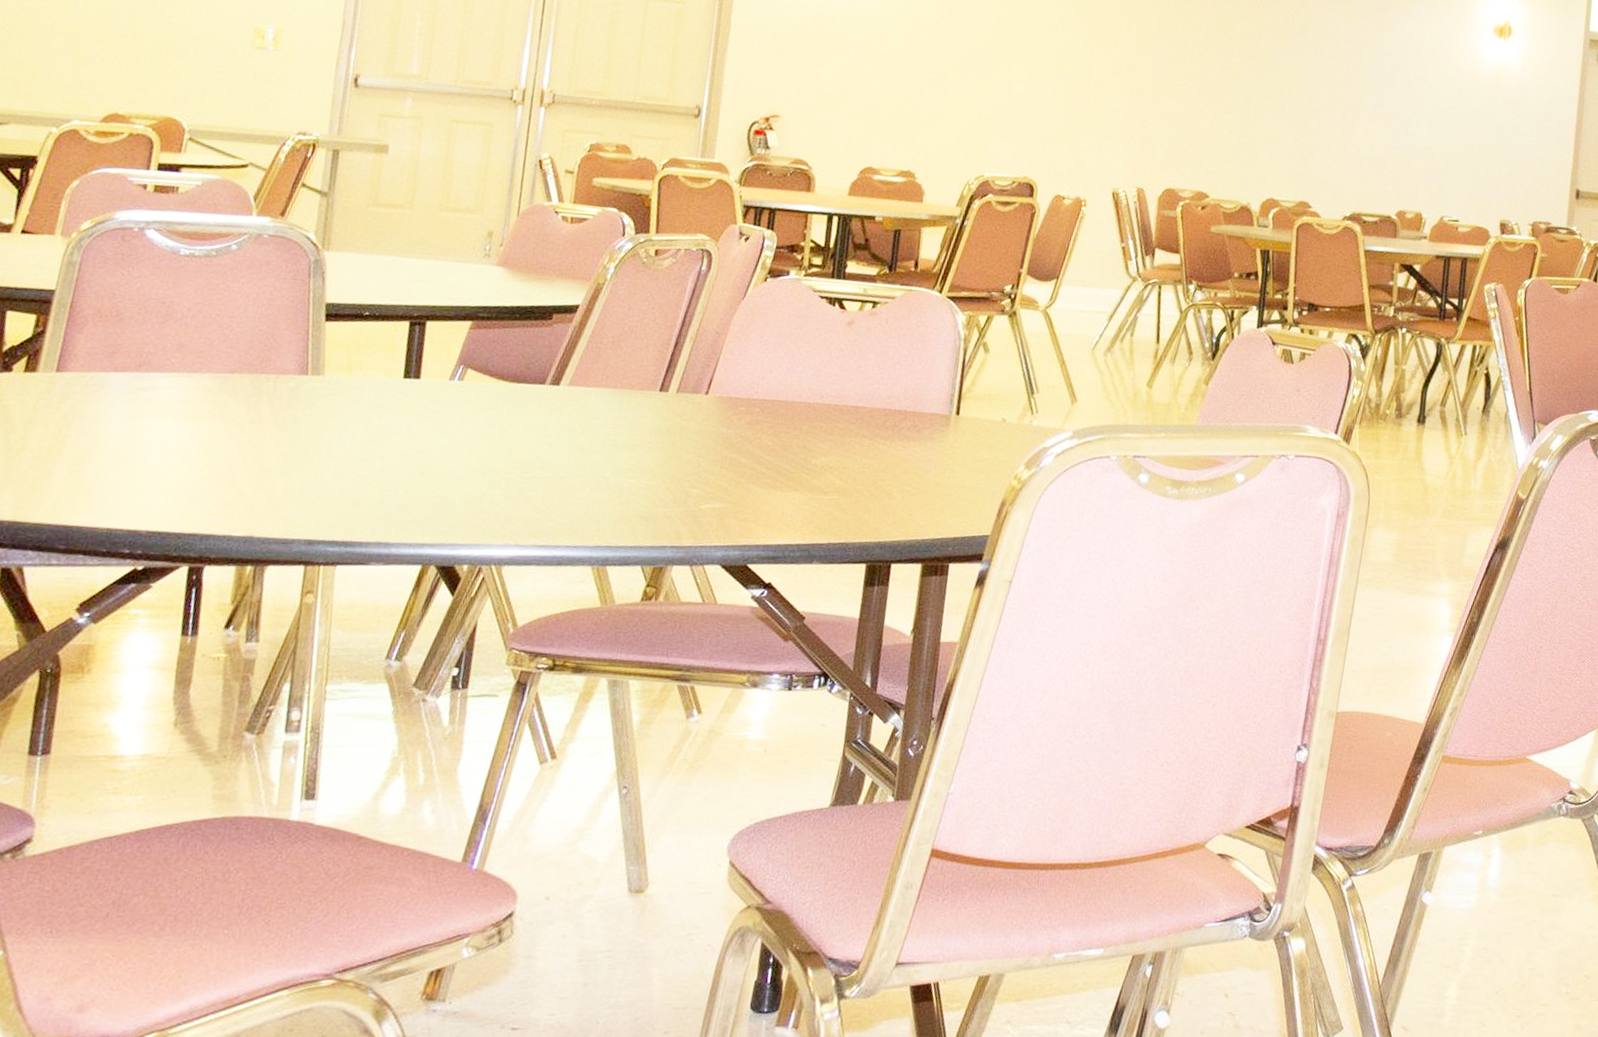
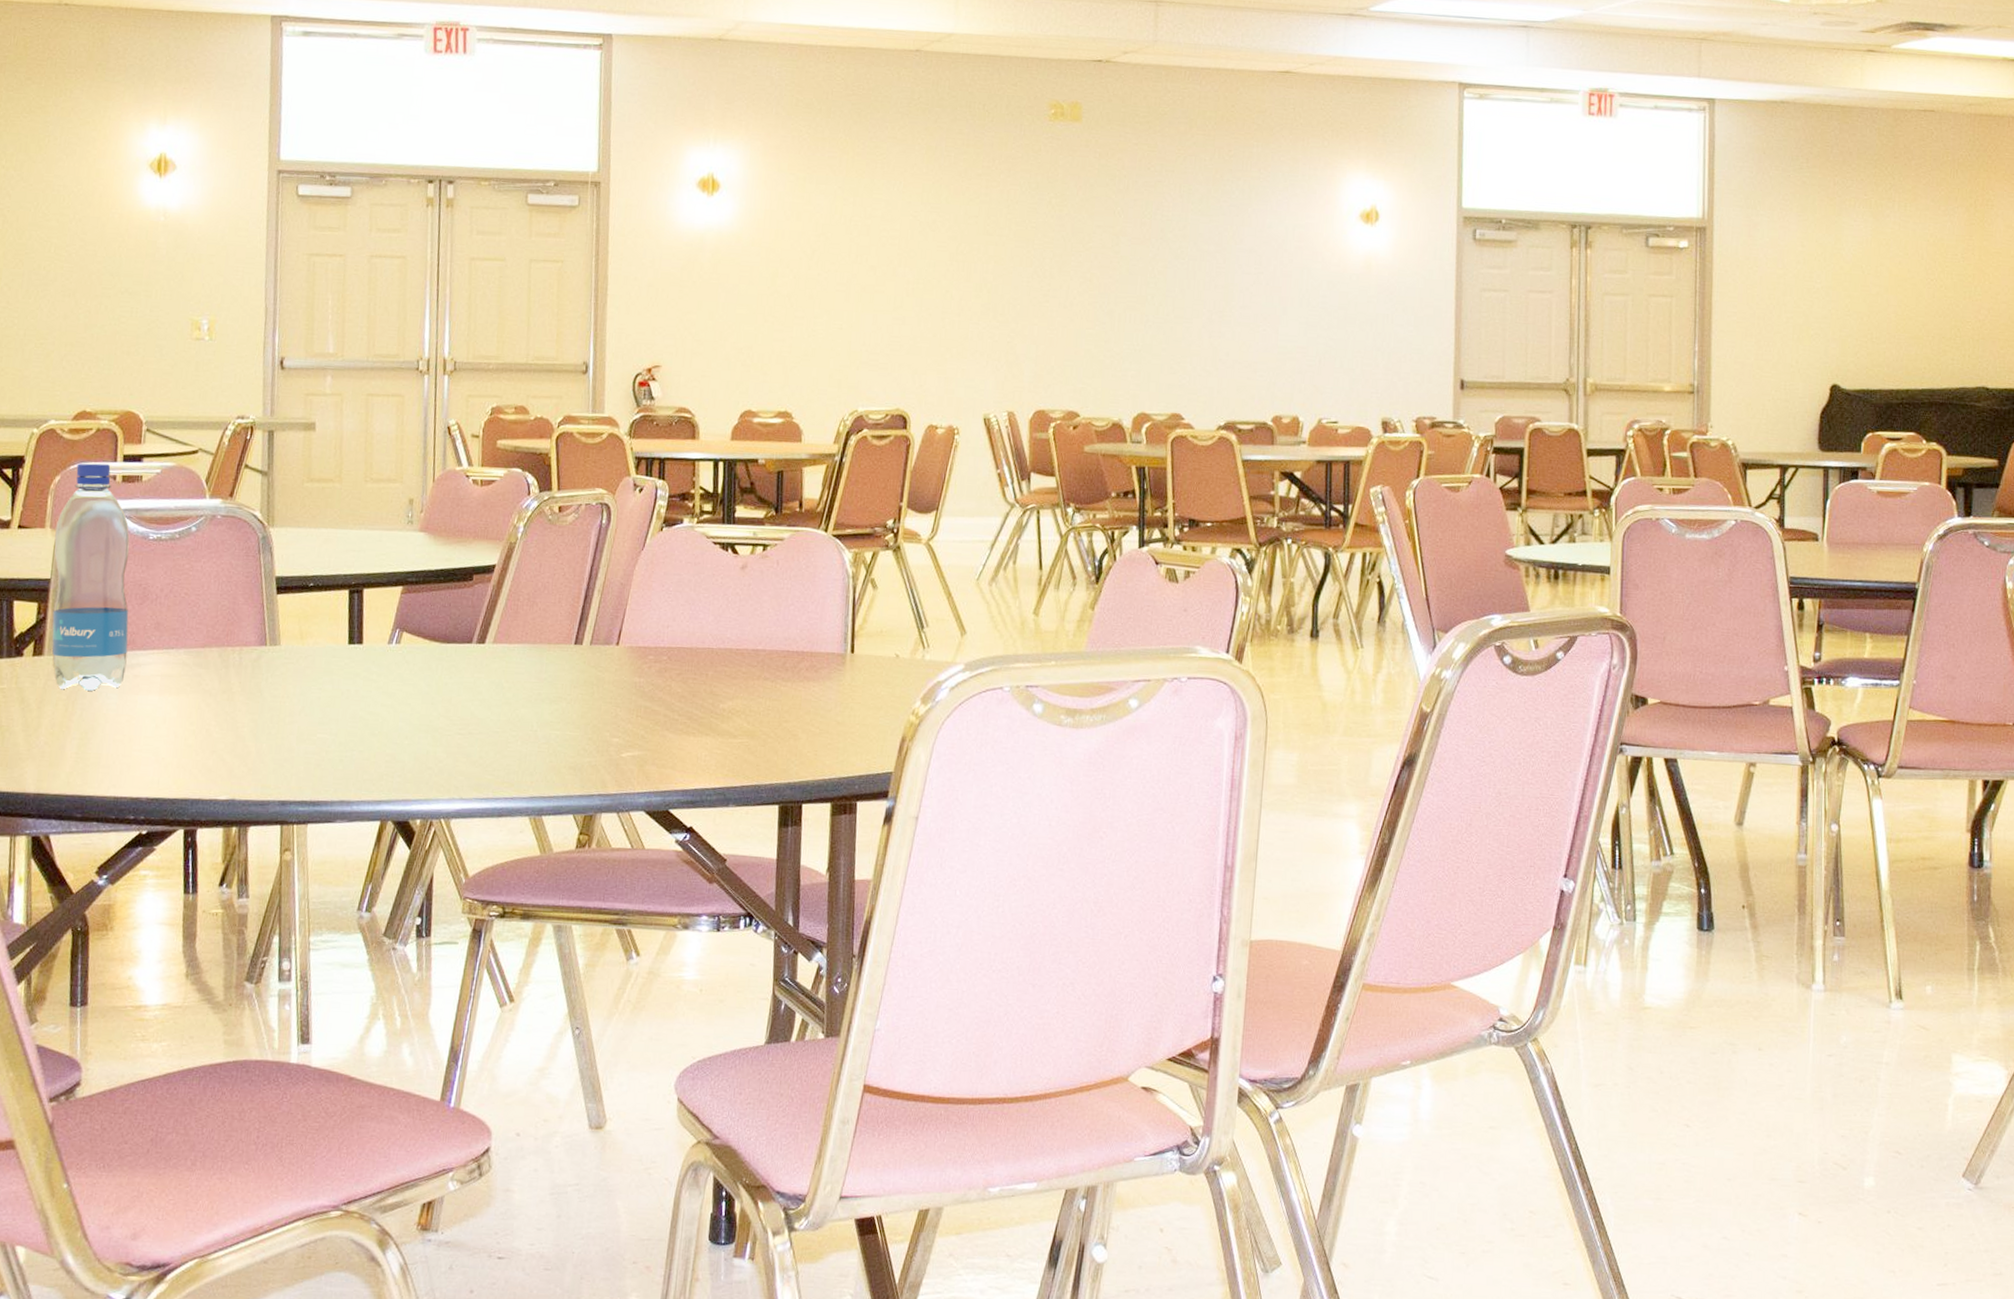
bottle: none [46,169,157,413] -> present [52,463,130,691]

